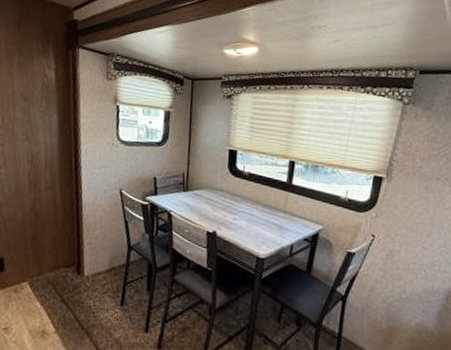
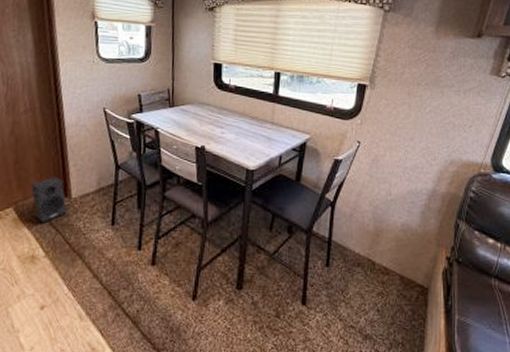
speaker: none [46,254,79,300] -> present [31,177,67,224]

